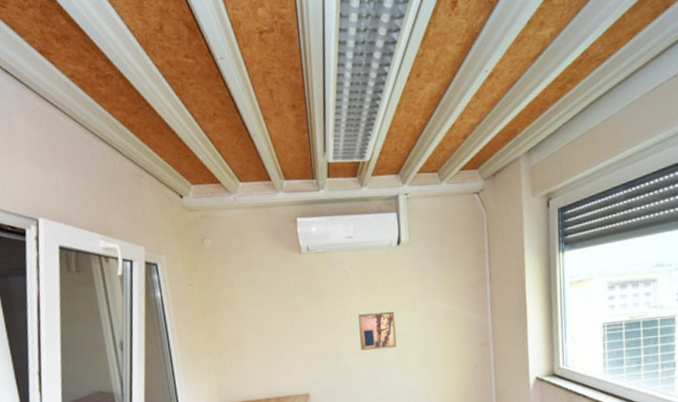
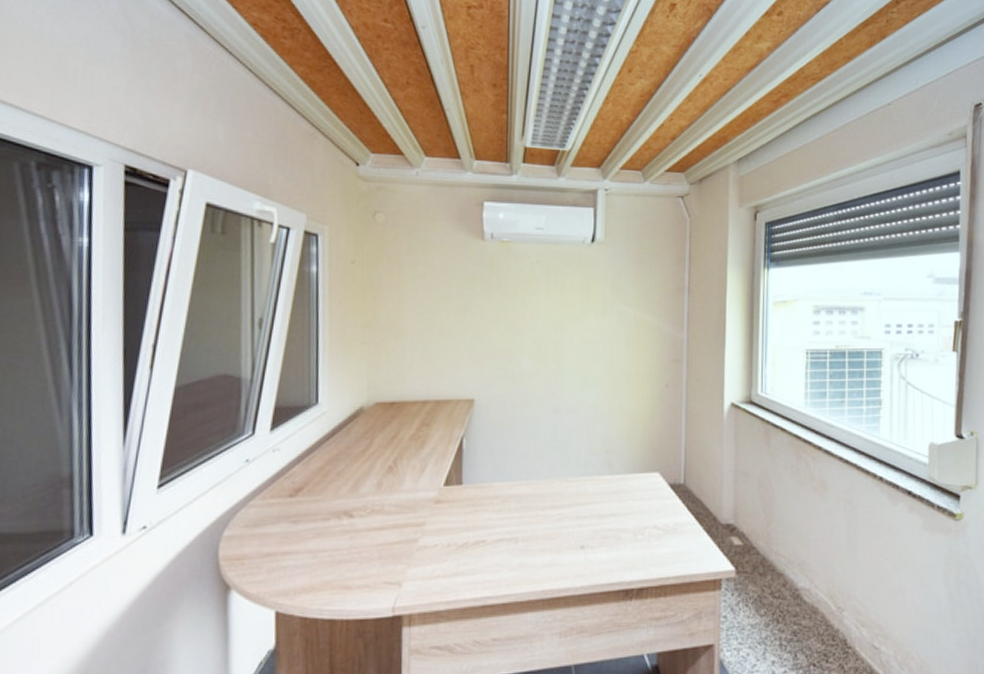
wall art: present [358,311,397,351] -> none [539,313,581,356]

